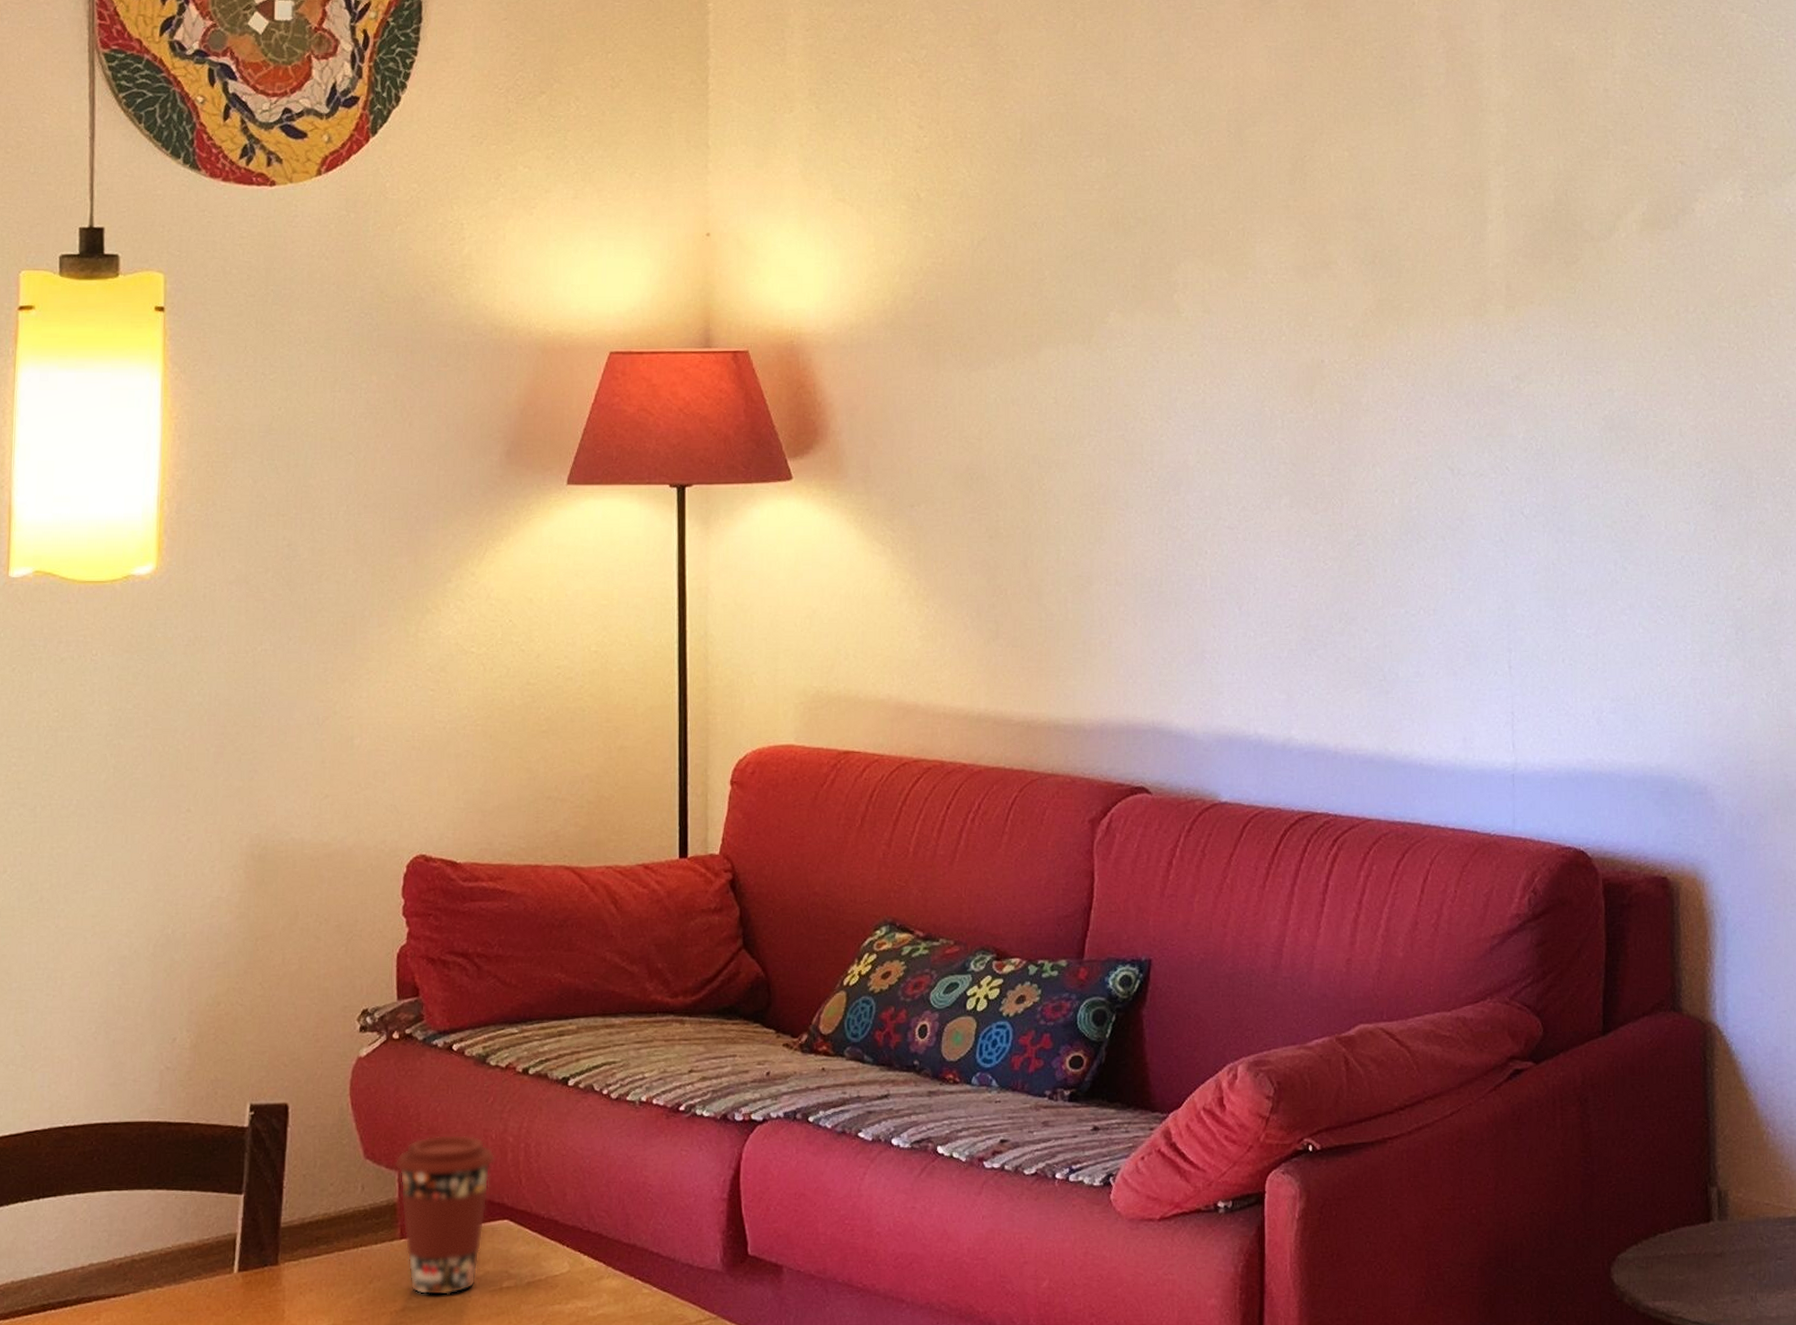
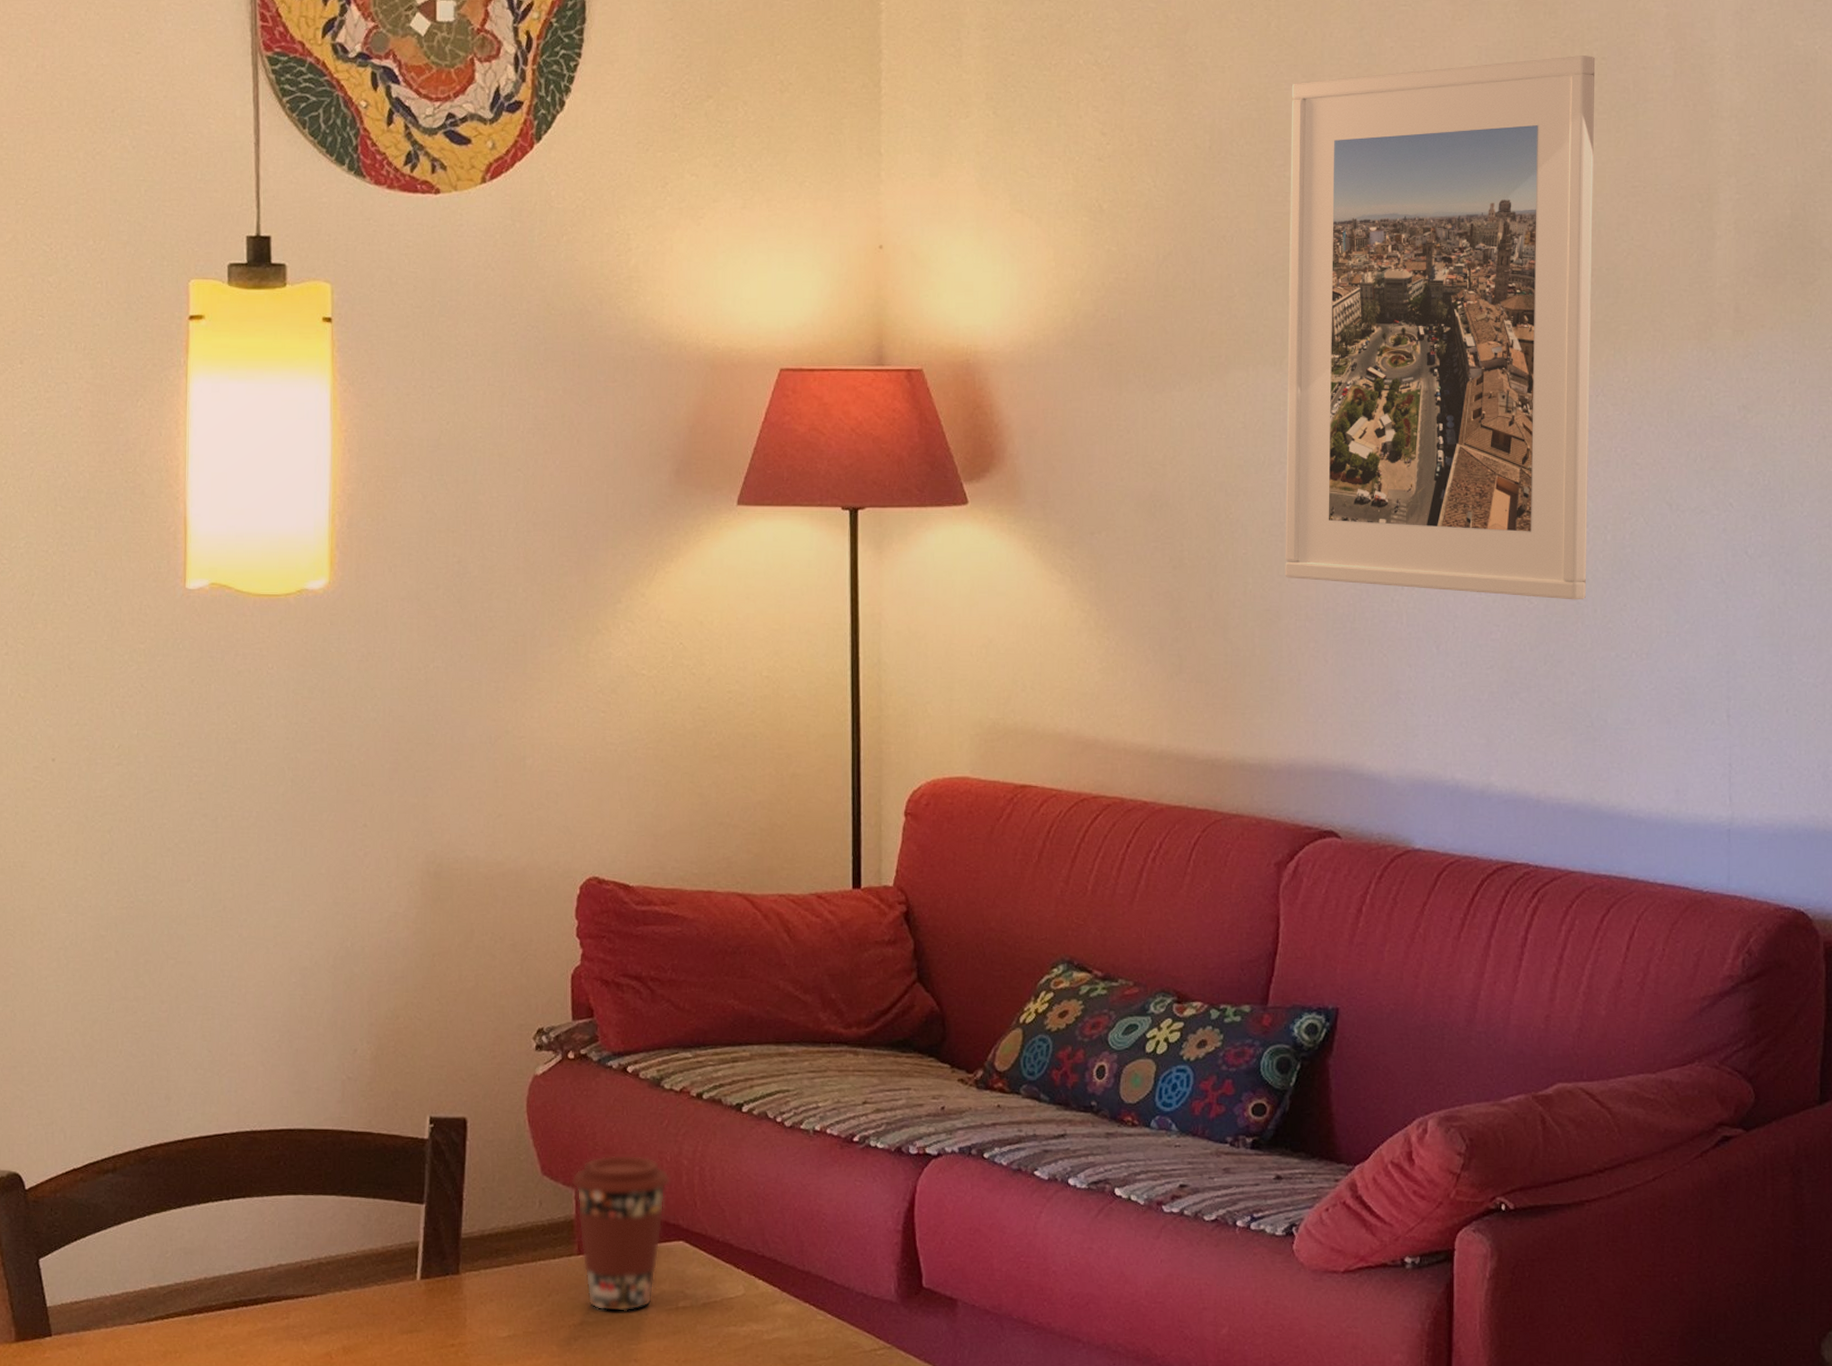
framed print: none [1095,55,1377,561] -> present [1285,56,1596,600]

